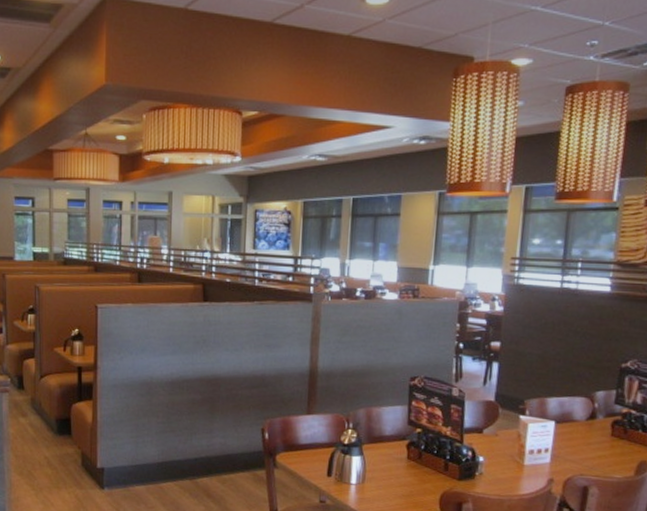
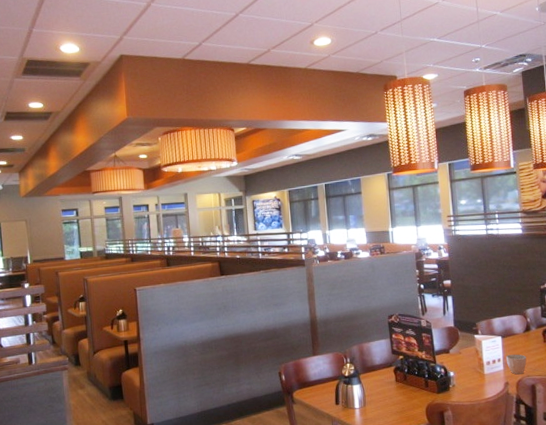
cup: none [555,445,584,472] -> present [506,354,527,375]

